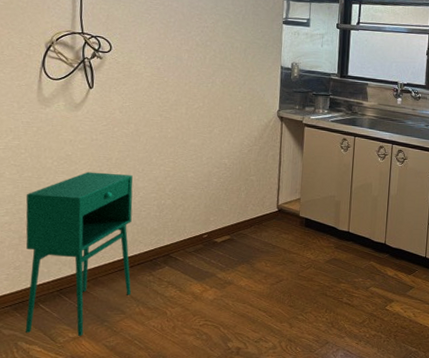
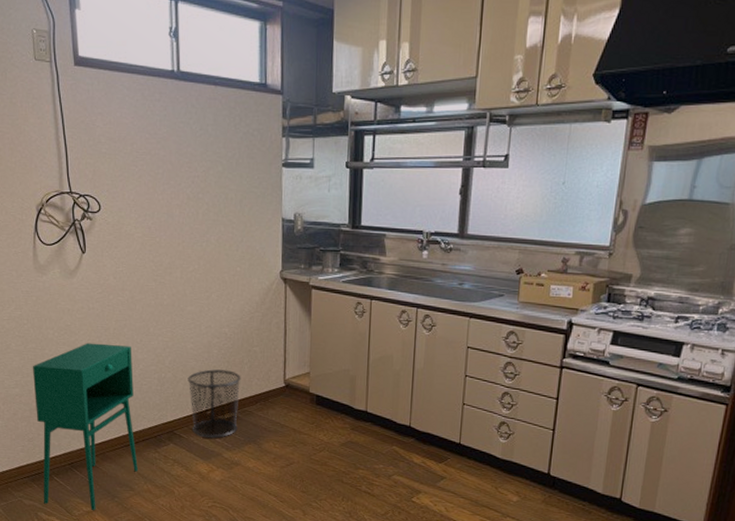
waste bin: none [186,196,238,260] -> present [187,369,241,439]

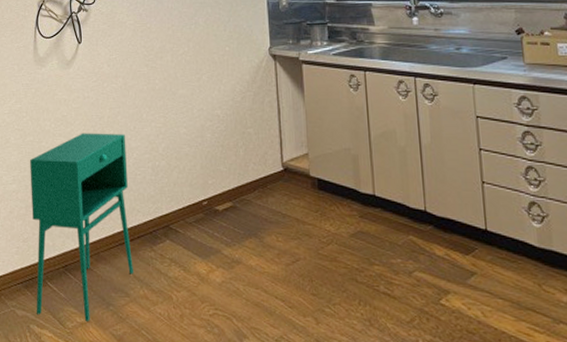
waste bin: present [187,369,241,439] -> none [182,155,237,233]

